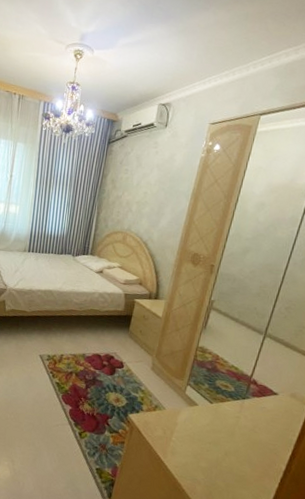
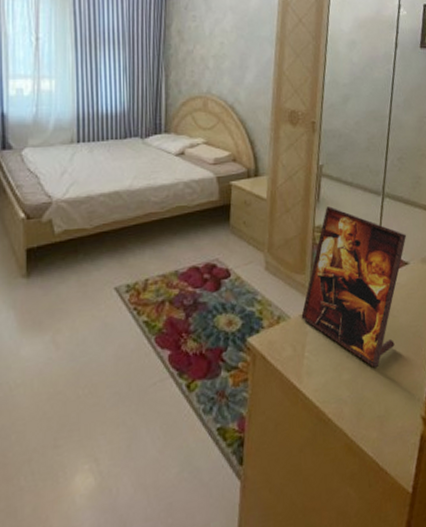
picture frame: none [174,334,281,466] -> present [301,206,407,367]

